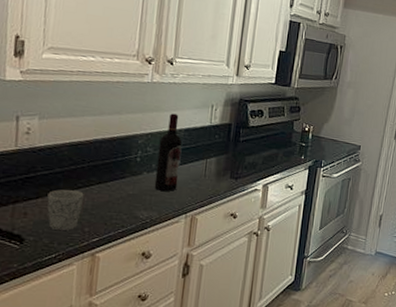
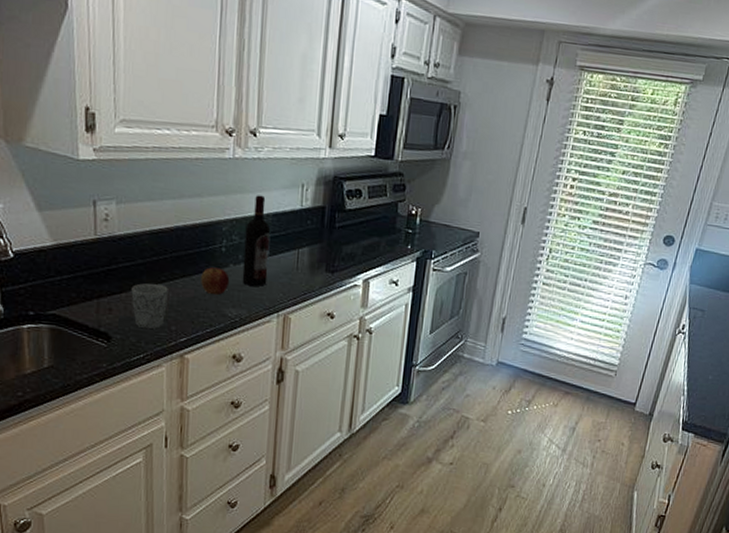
apple: none [115,175,143,200] -> present [201,267,230,296]

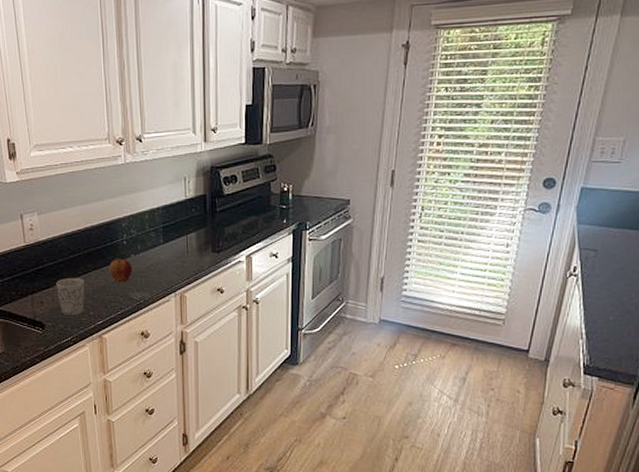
wine bottle: present [242,195,271,286] -> none [141,192,163,271]

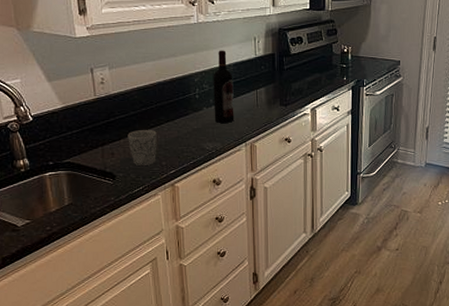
apple: present [109,259,133,283] -> none [182,112,205,134]
wine bottle: none [141,192,163,271] -> present [213,50,234,123]

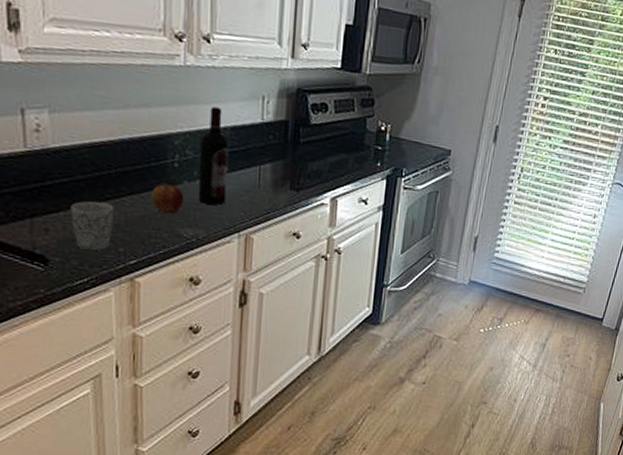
apple: none [182,112,205,134] -> present [151,184,184,215]

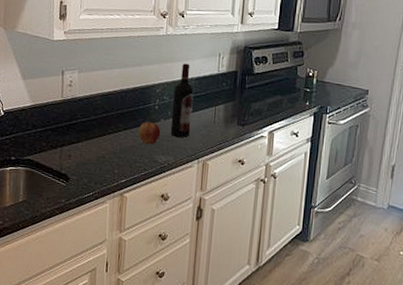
mug: present [70,201,114,251] -> none [85,135,114,172]

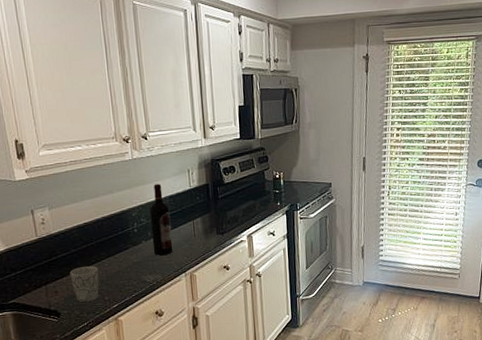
mug: none [85,135,114,172] -> present [70,265,99,303]
apple: present [138,122,161,145] -> none [122,245,144,267]

